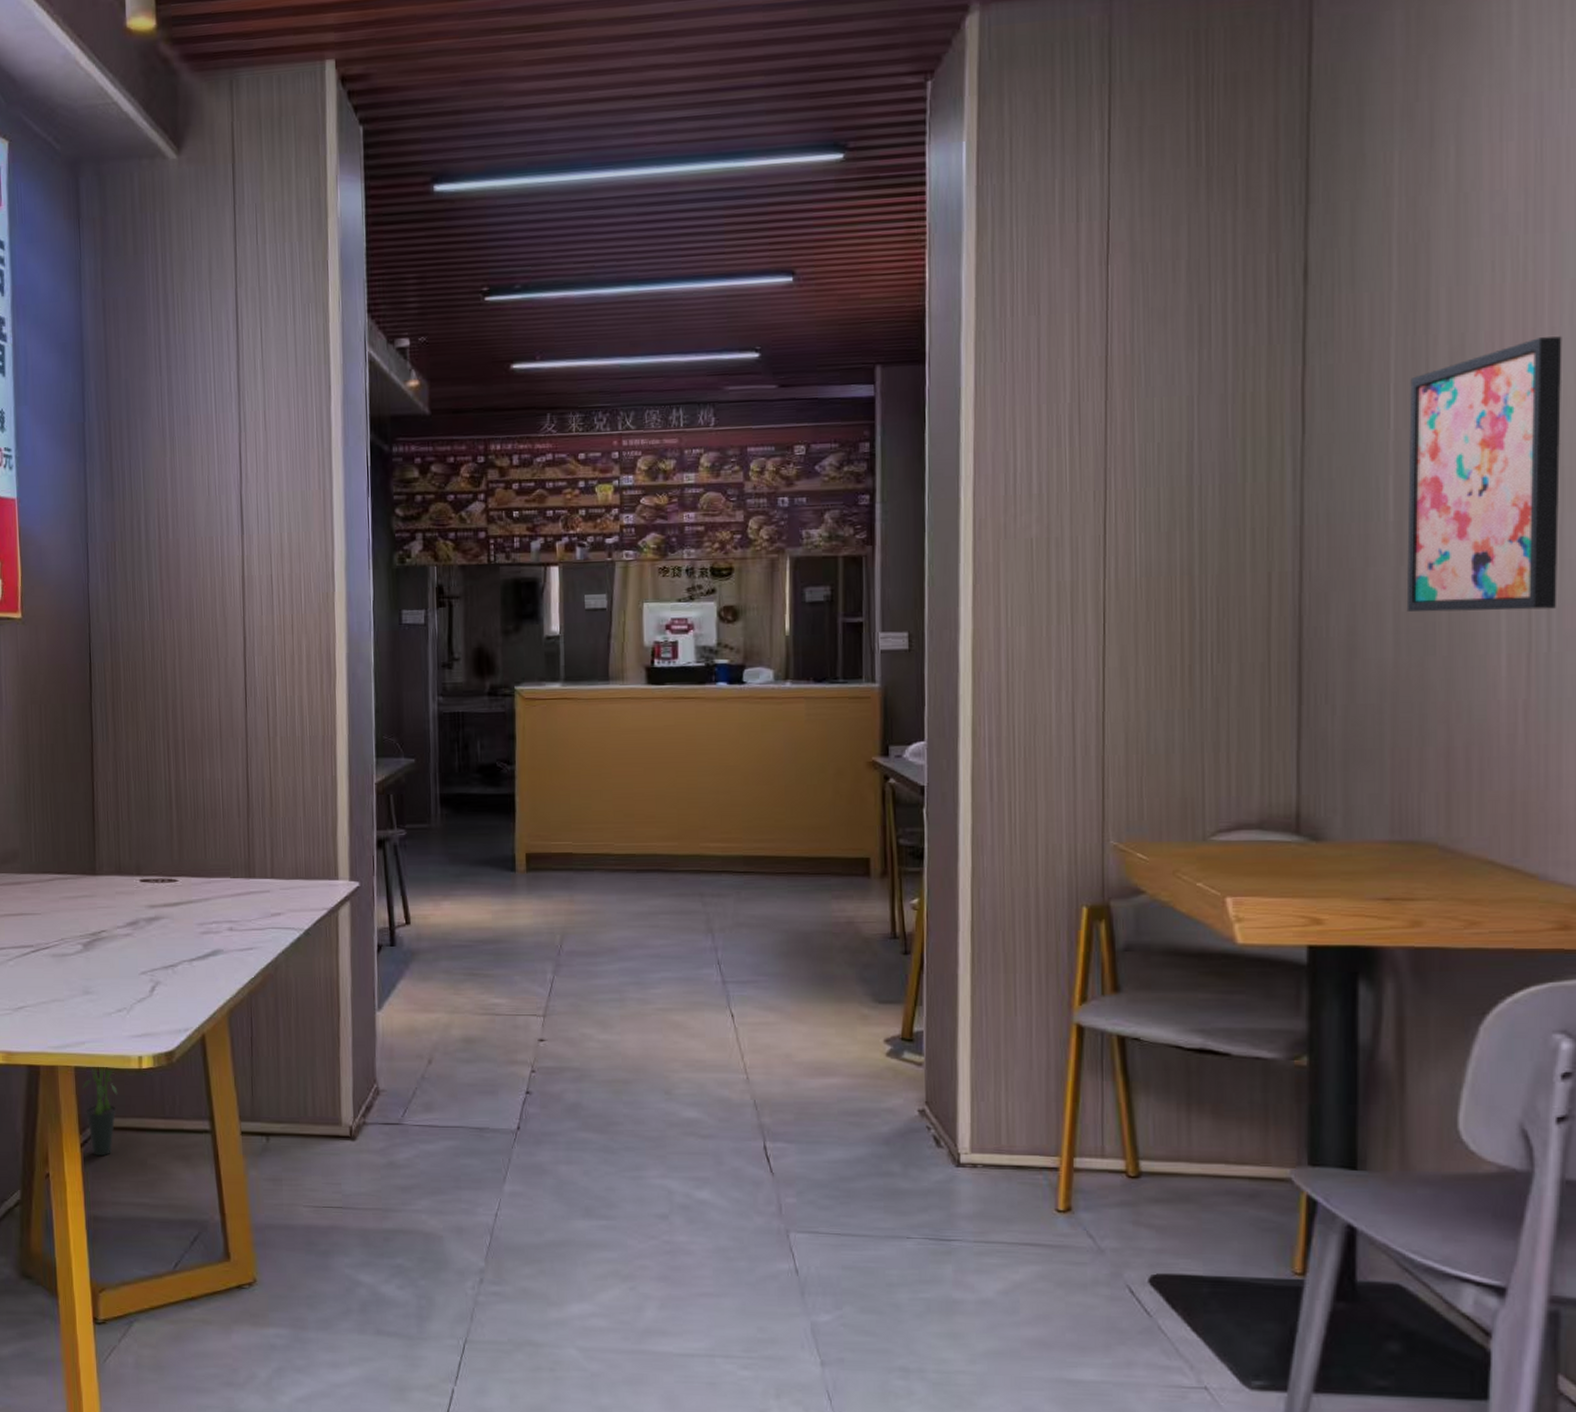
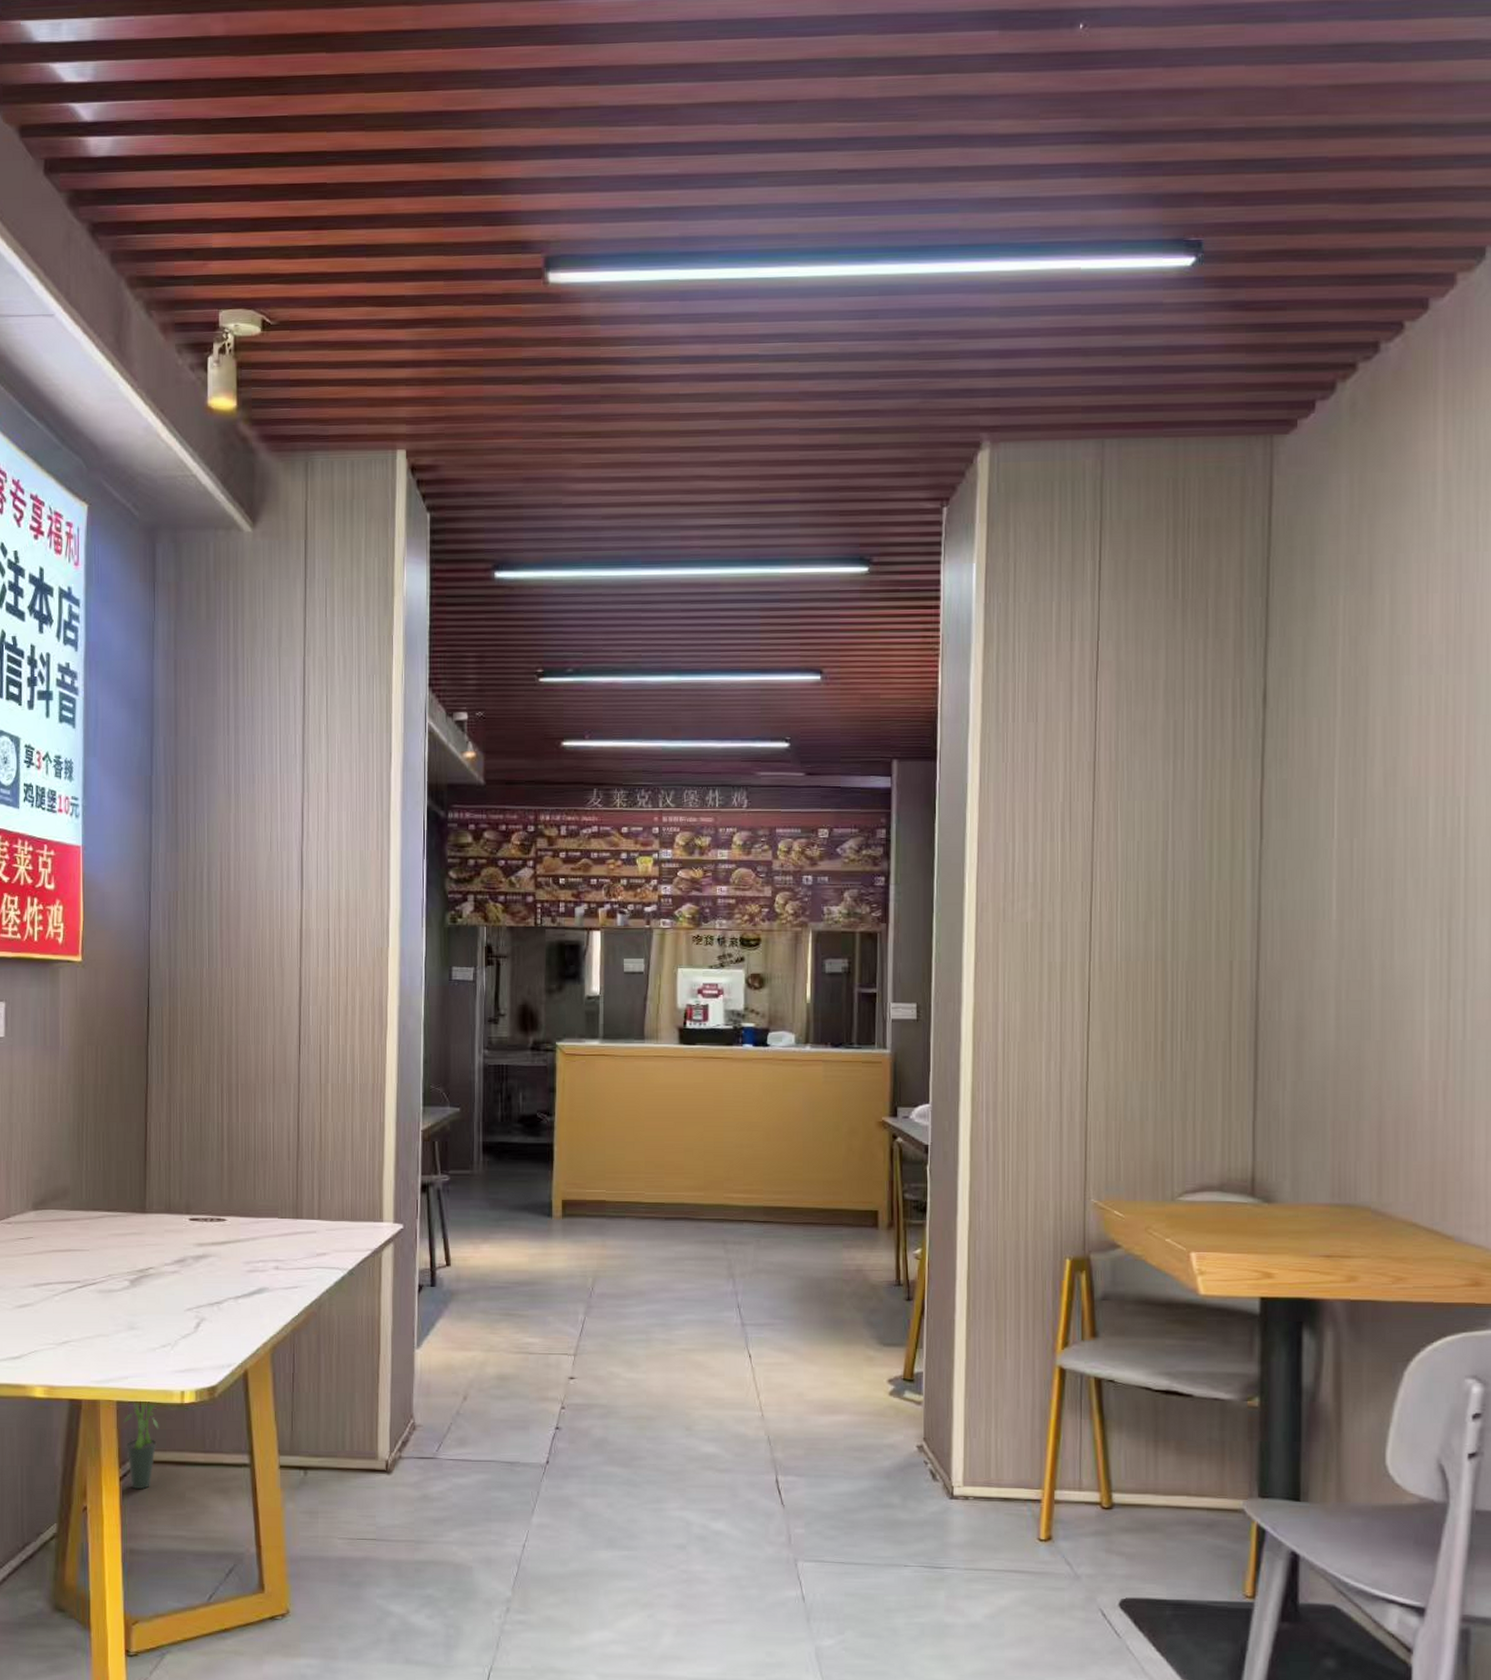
wall art: present [1406,336,1562,612] -> none [1346,764,1476,1002]

